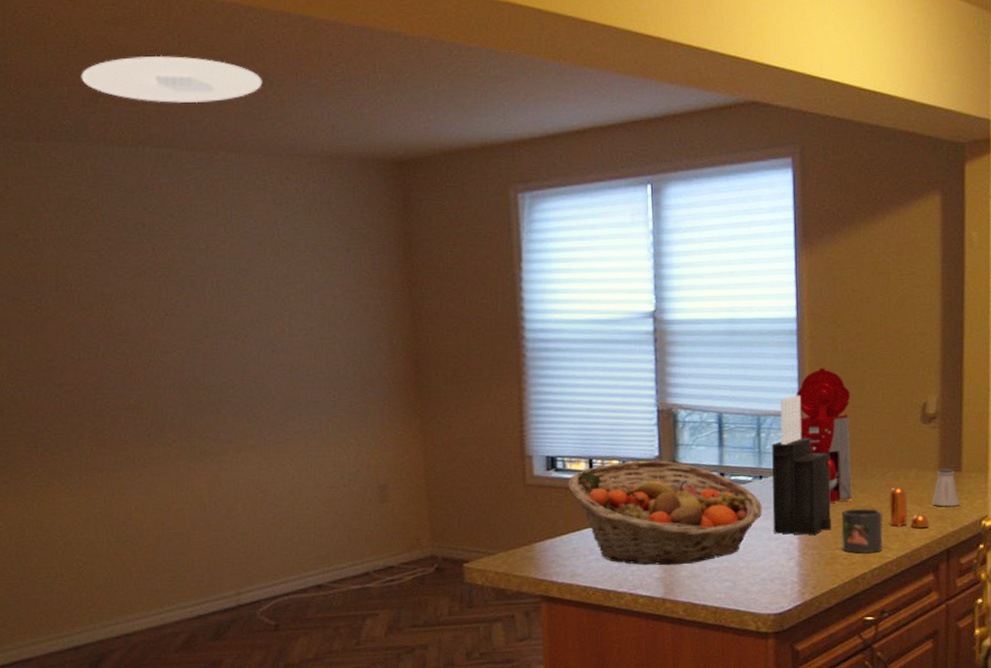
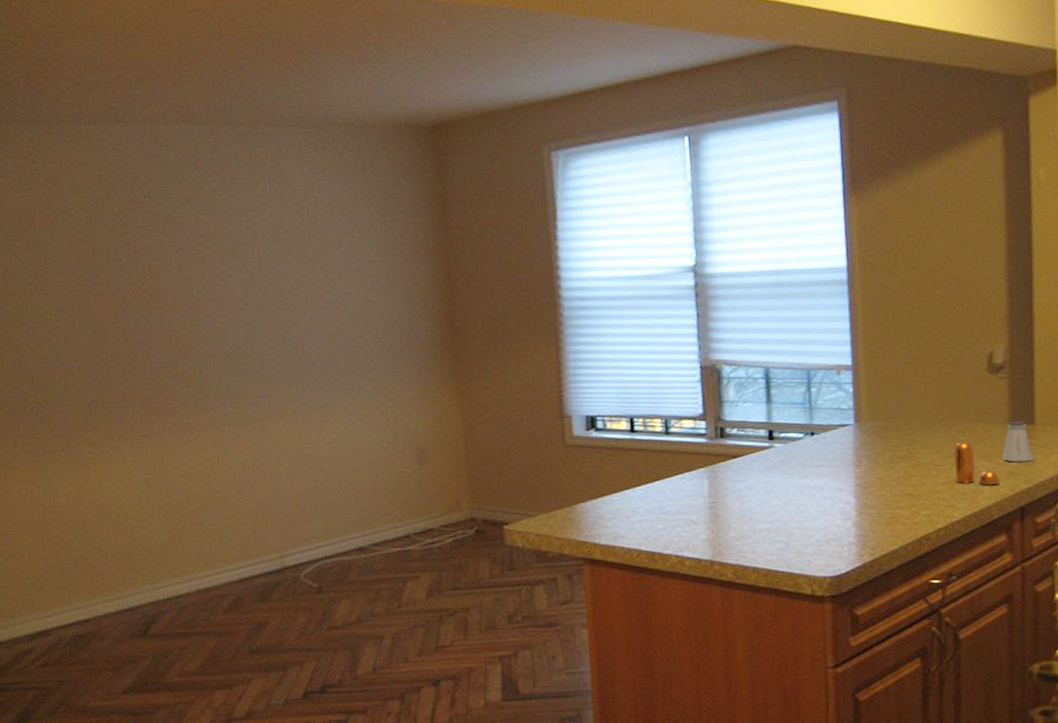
ceiling light: present [81,55,262,104] -> none [128,36,298,82]
fruit basket: present [568,460,762,566] -> none [609,418,815,527]
knife block: present [772,395,831,536] -> none [824,347,891,494]
coffee maker: present [796,367,852,503] -> none [848,317,913,460]
mug: present [841,508,883,553] -> none [901,465,949,513]

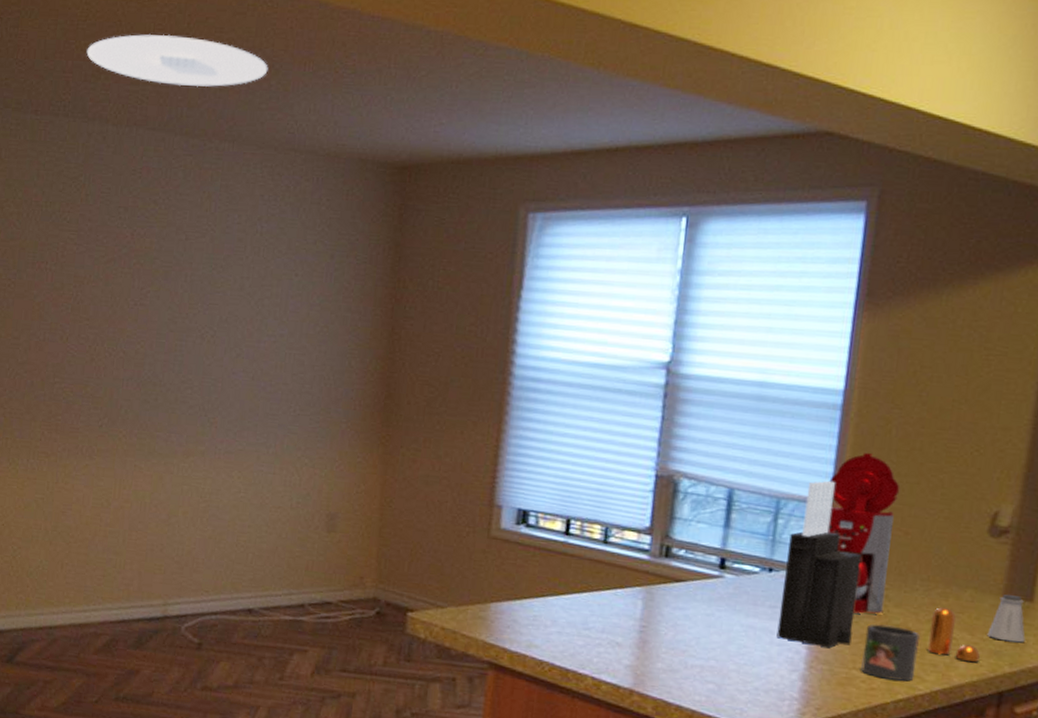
ceiling light: none [128,36,298,82] -> present [86,34,268,87]
knife block: none [824,347,891,494] -> present [776,480,862,648]
coffee maker: none [848,317,913,460] -> present [827,452,900,614]
mug: none [901,465,949,513] -> present [861,624,921,681]

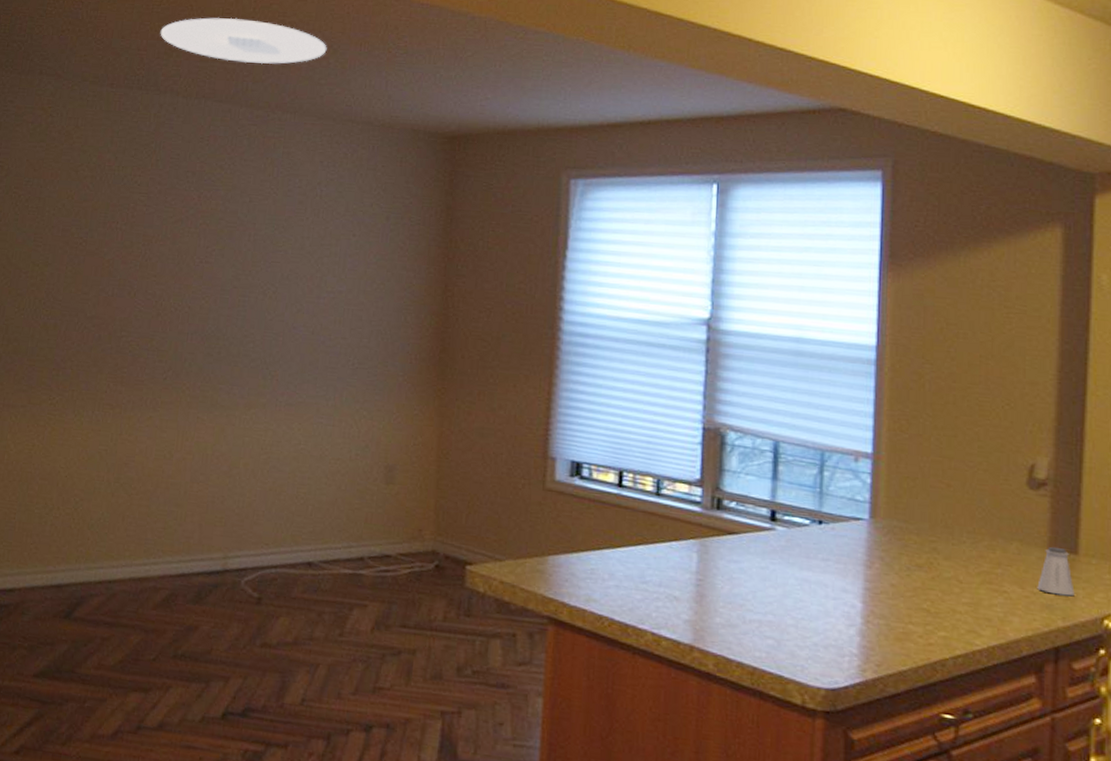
knife block: present [776,480,862,648] -> none [831,433,908,602]
coffee maker: present [827,452,900,614] -> none [870,405,938,567]
mug: present [861,624,921,681] -> none [917,577,973,636]
pepper shaker: present [927,606,980,662] -> none [980,559,1032,616]

